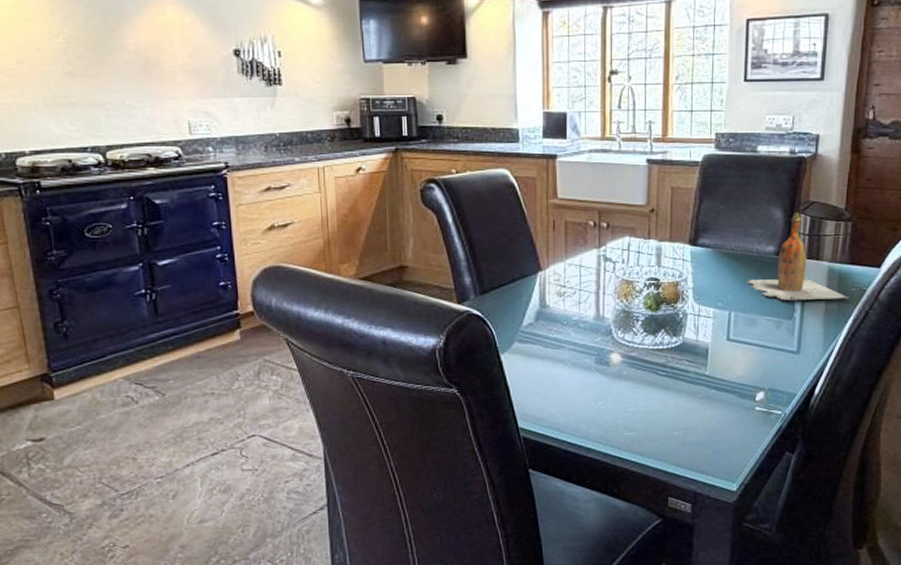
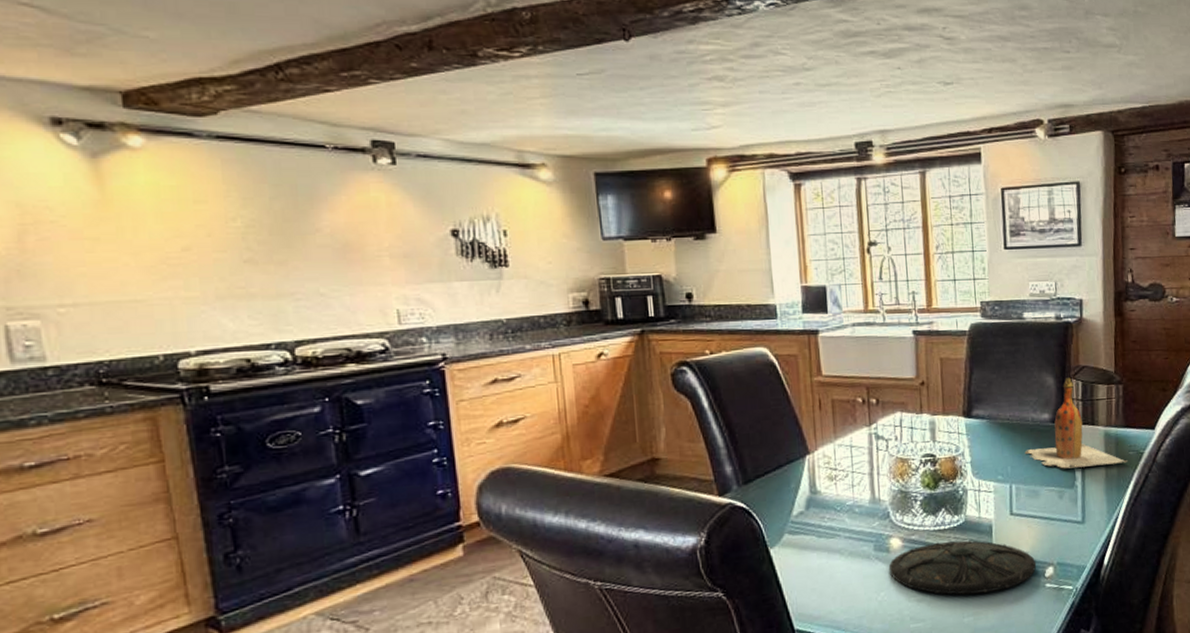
plate: none [608,360,748,411] -> present [889,540,1037,595]

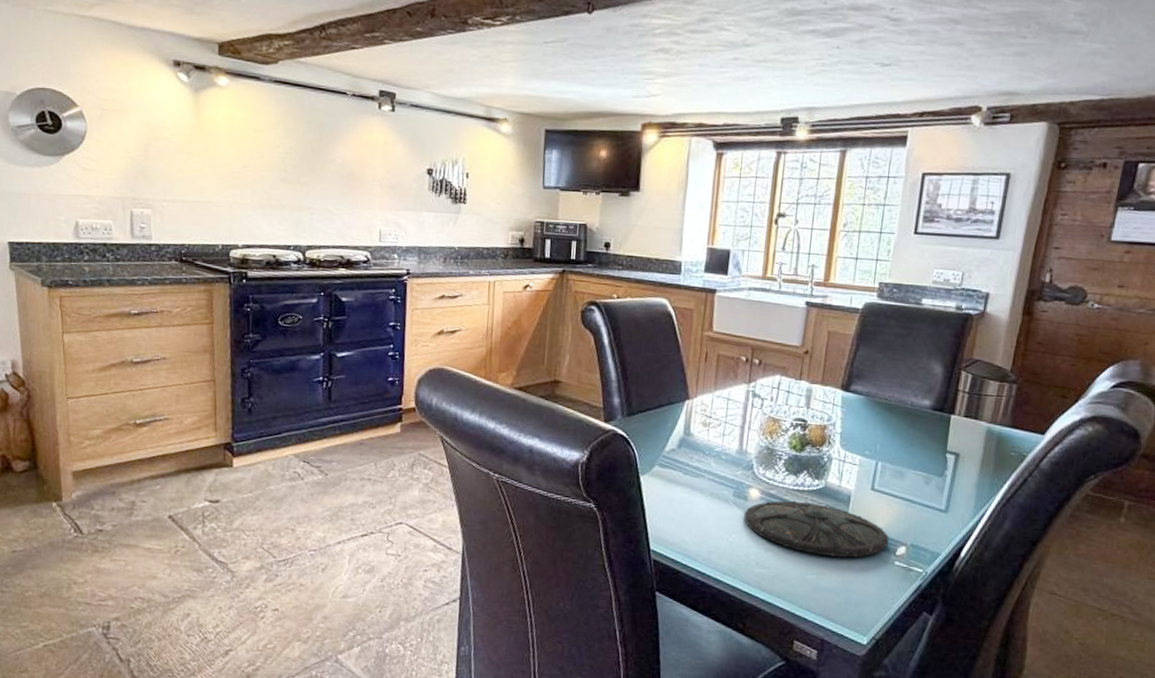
wine bottle: present [1024,377,1128,469] -> none [897,368,1008,463]

